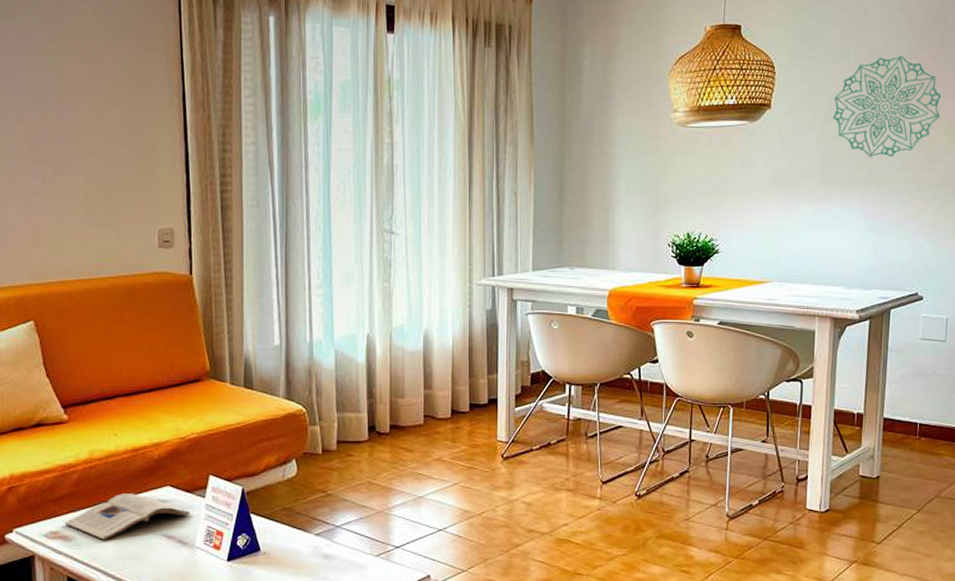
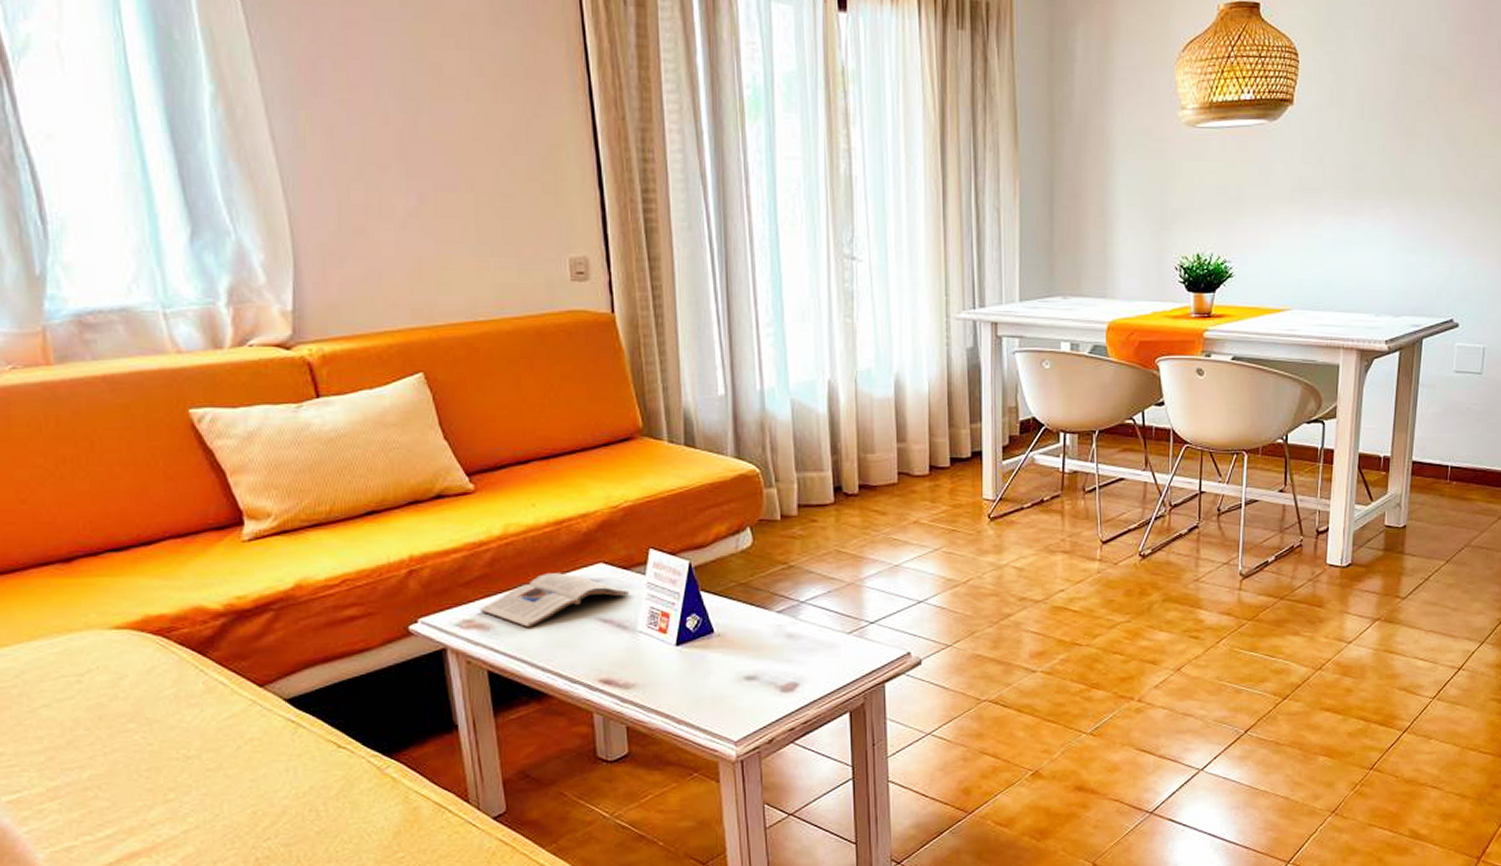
wall decoration: present [833,56,942,158] -> none [1363,40,1486,163]

